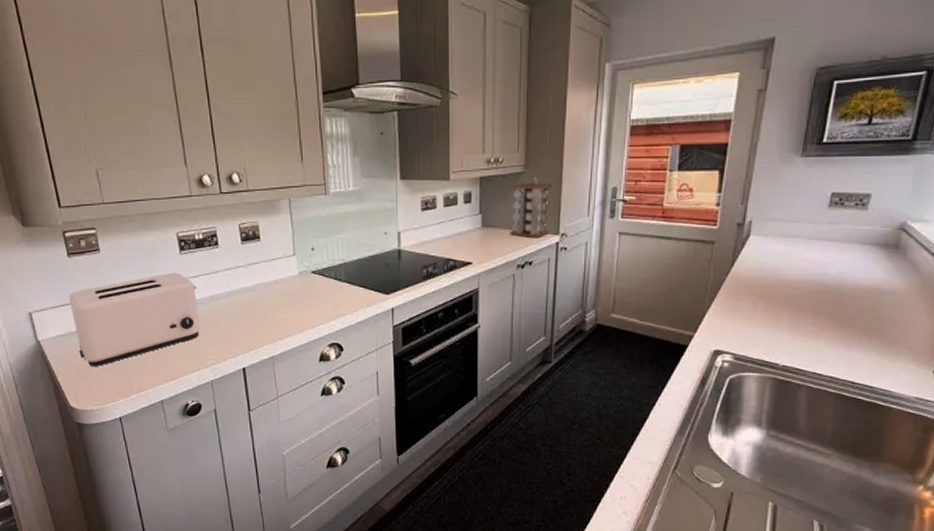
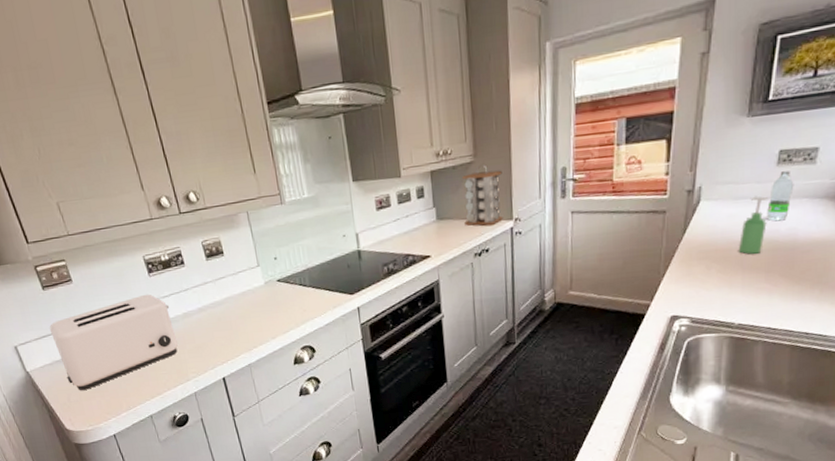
soap dispenser: none [785,236,819,295] -> present [738,196,769,254]
bottle: none [816,214,845,264] -> present [767,171,794,222]

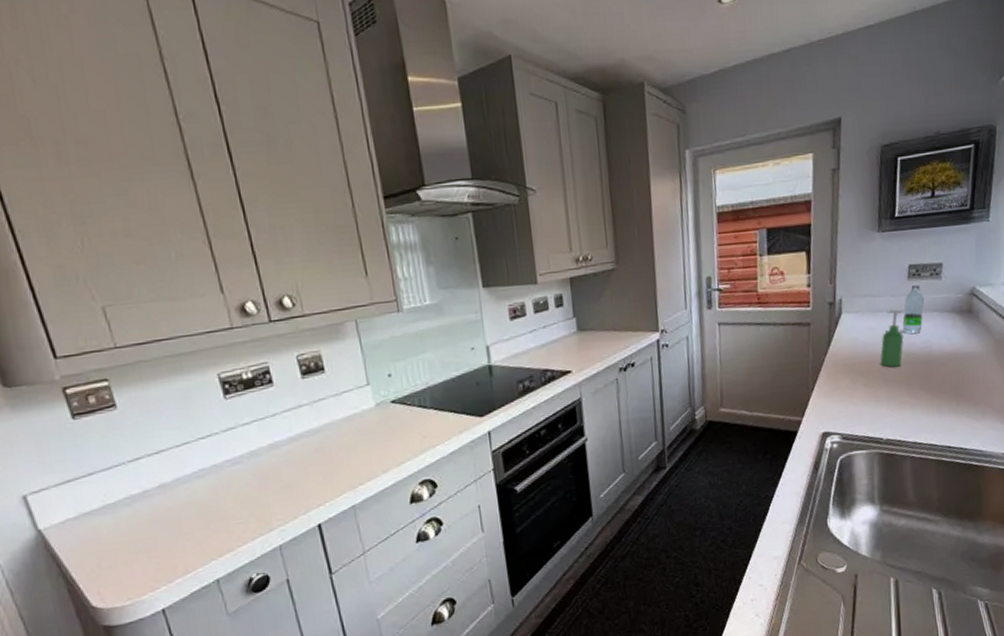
toaster: present [49,294,178,390] -> none [77,421,259,552]
spice rack: present [462,165,504,226] -> none [604,272,649,338]

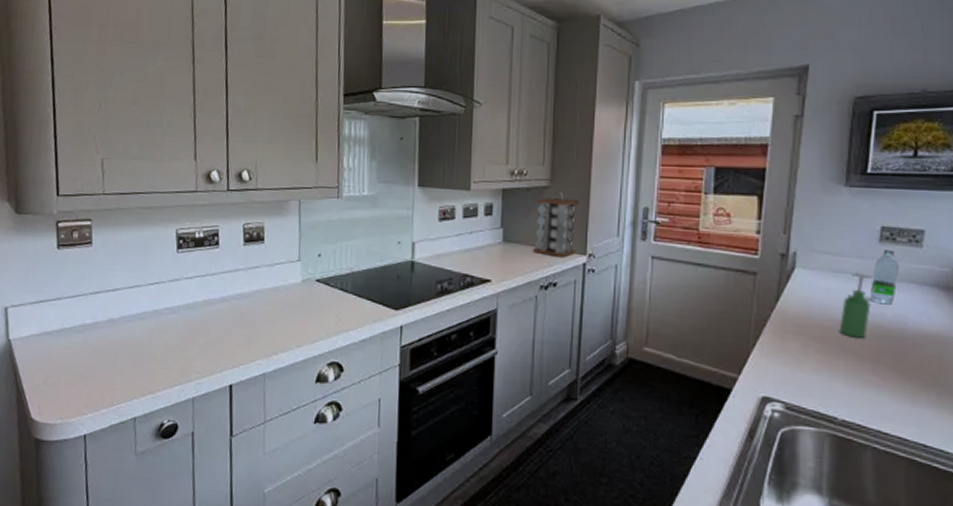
spice rack: none [604,272,649,338] -> present [533,191,579,257]

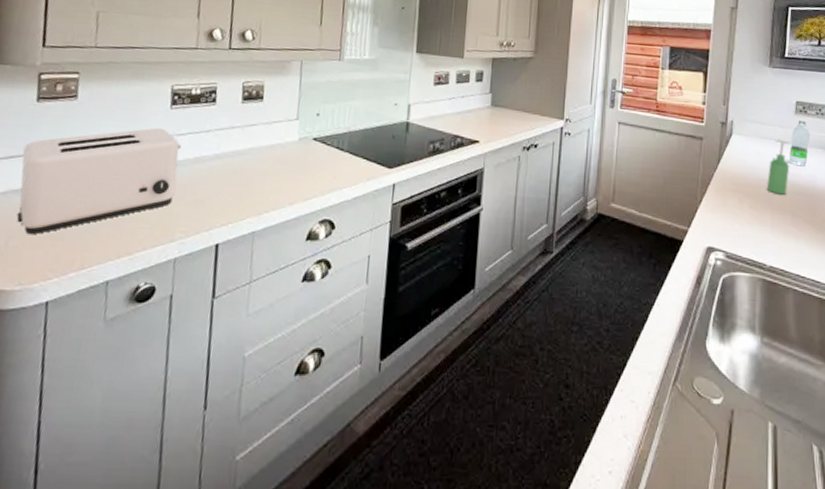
toaster: none [50,271,191,373] -> present [16,127,182,234]
spice rack: present [533,191,579,257] -> none [517,62,559,121]

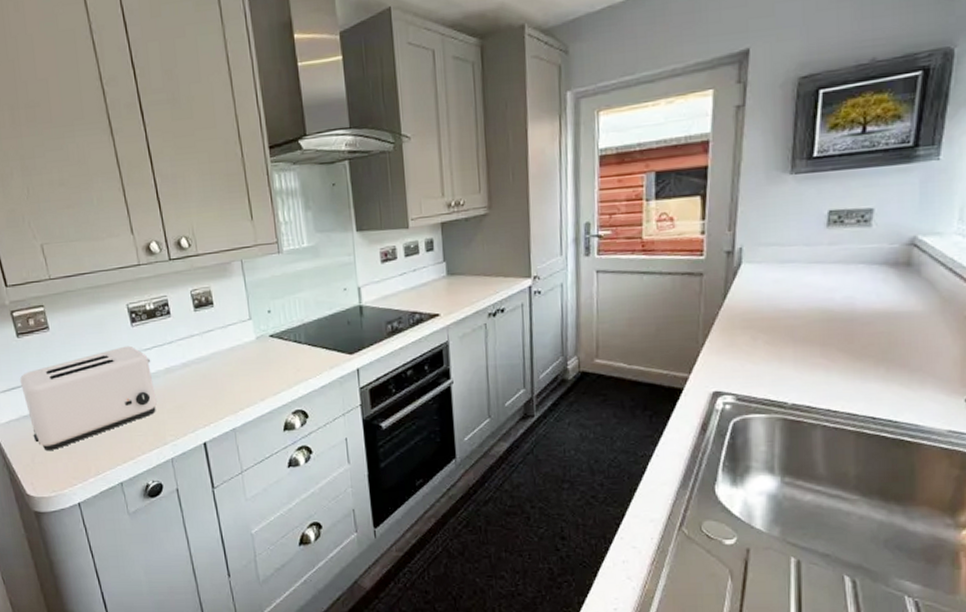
soap dispenser: present [766,138,790,195] -> none [787,259,820,325]
bottle: present [789,121,810,167] -> none [818,233,848,289]

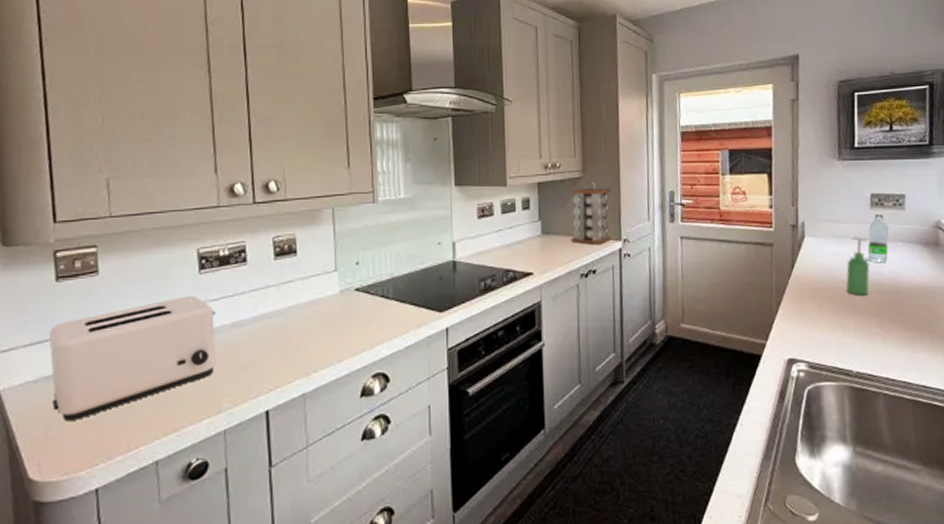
spice rack: none [476,217,521,284] -> present [570,181,612,244]
soap dispenser: none [787,259,820,325] -> present [846,236,870,295]
bottle: none [818,233,848,289] -> present [867,214,889,263]

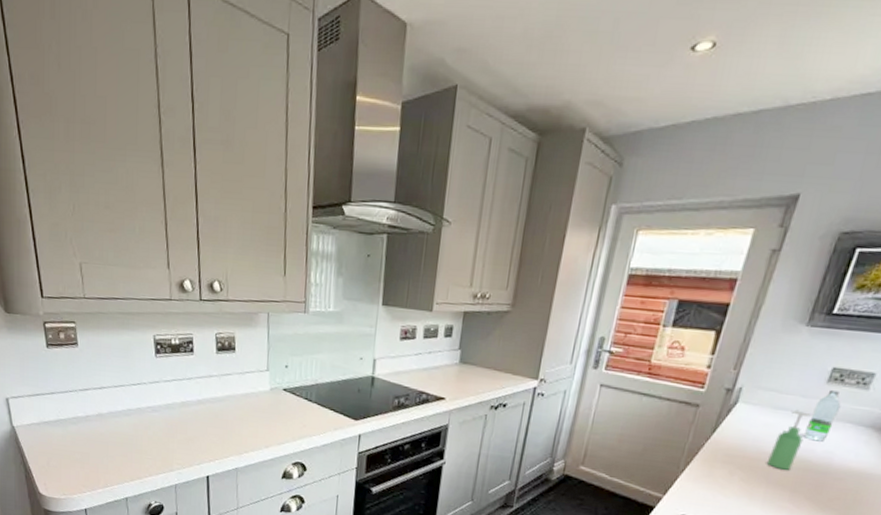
toaster: present [48,295,217,420] -> none [44,374,169,458]
spice rack: present [570,181,612,244] -> none [487,316,538,380]

